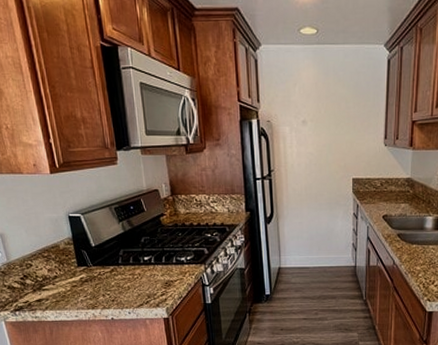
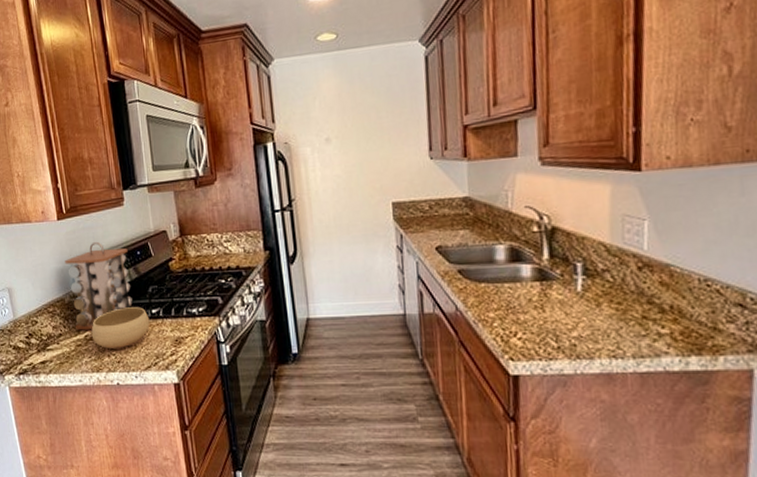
spice rack: none [59,195,127,273] -> present [65,241,134,330]
bowl: none [86,254,142,289] -> present [91,307,150,348]

